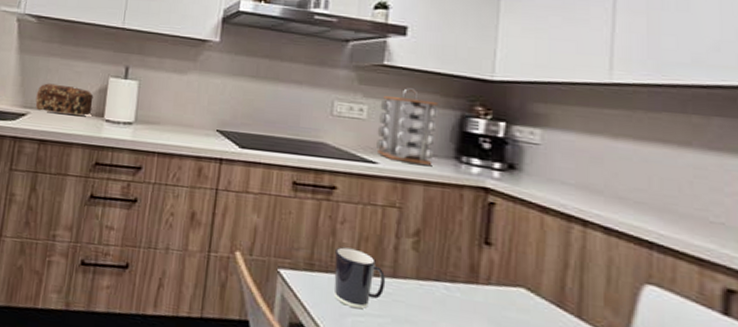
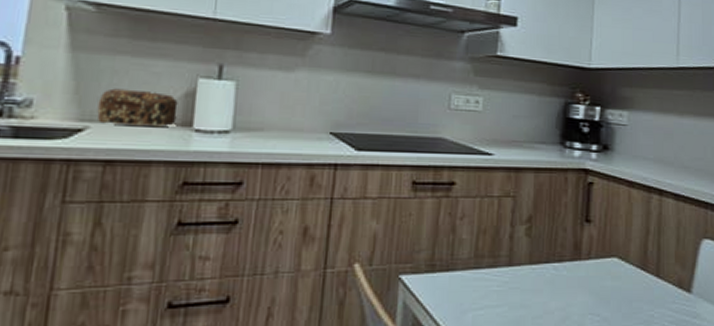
mug: present [333,247,386,309] -> none [454,243,503,303]
spice rack: present [376,88,438,165] -> none [492,78,545,152]

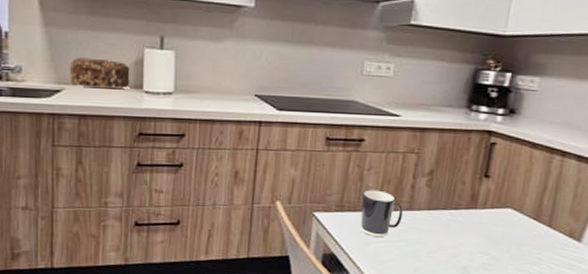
mug: none [454,243,503,303] -> present [360,189,404,238]

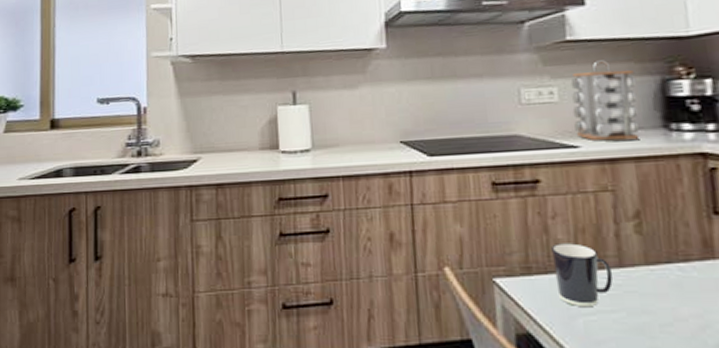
bread loaf: present [69,57,130,90] -> none [204,122,265,154]
spice rack: none [400,46,456,115] -> present [570,60,640,141]

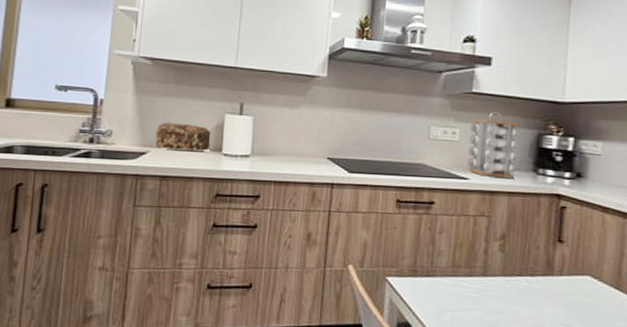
bread loaf: none [204,122,265,154] -> present [155,122,211,152]
mug: present [550,243,613,308] -> none [434,253,478,306]

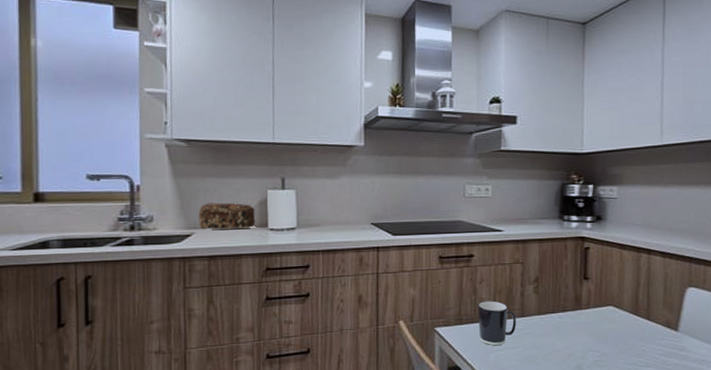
mug: none [434,253,478,306] -> present [476,301,517,346]
spice rack: present [468,112,519,178] -> none [501,167,545,227]

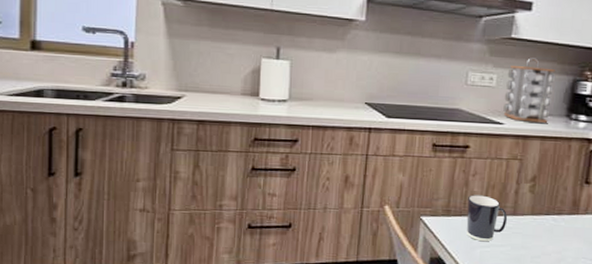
bread loaf: present [198,202,256,230] -> none [190,66,248,97]
spice rack: none [501,167,545,227] -> present [503,58,555,123]

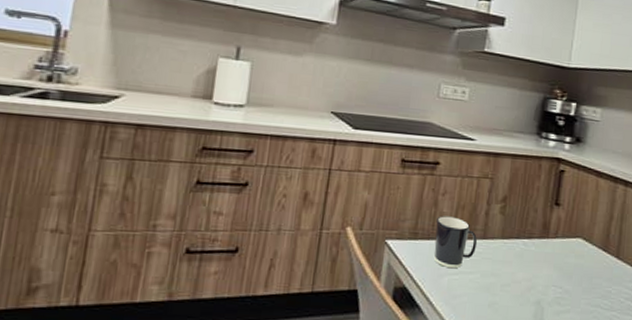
spice rack: present [503,58,555,123] -> none [475,73,526,140]

